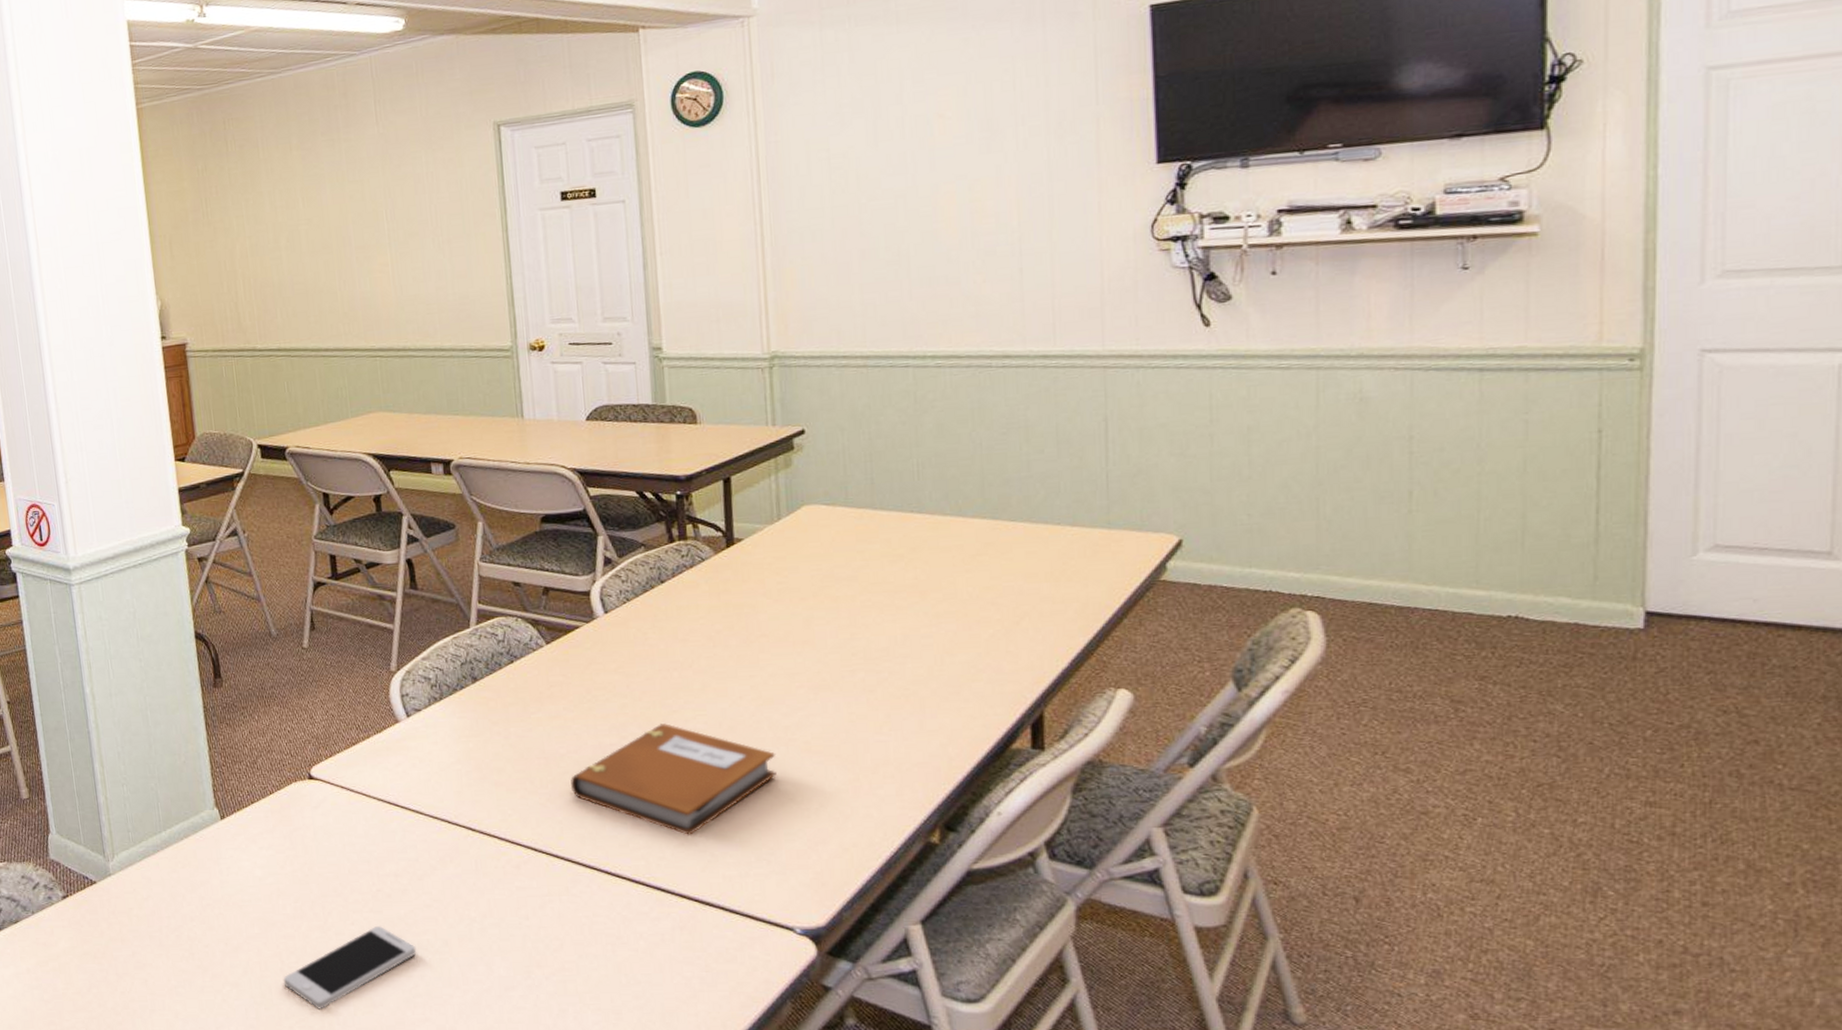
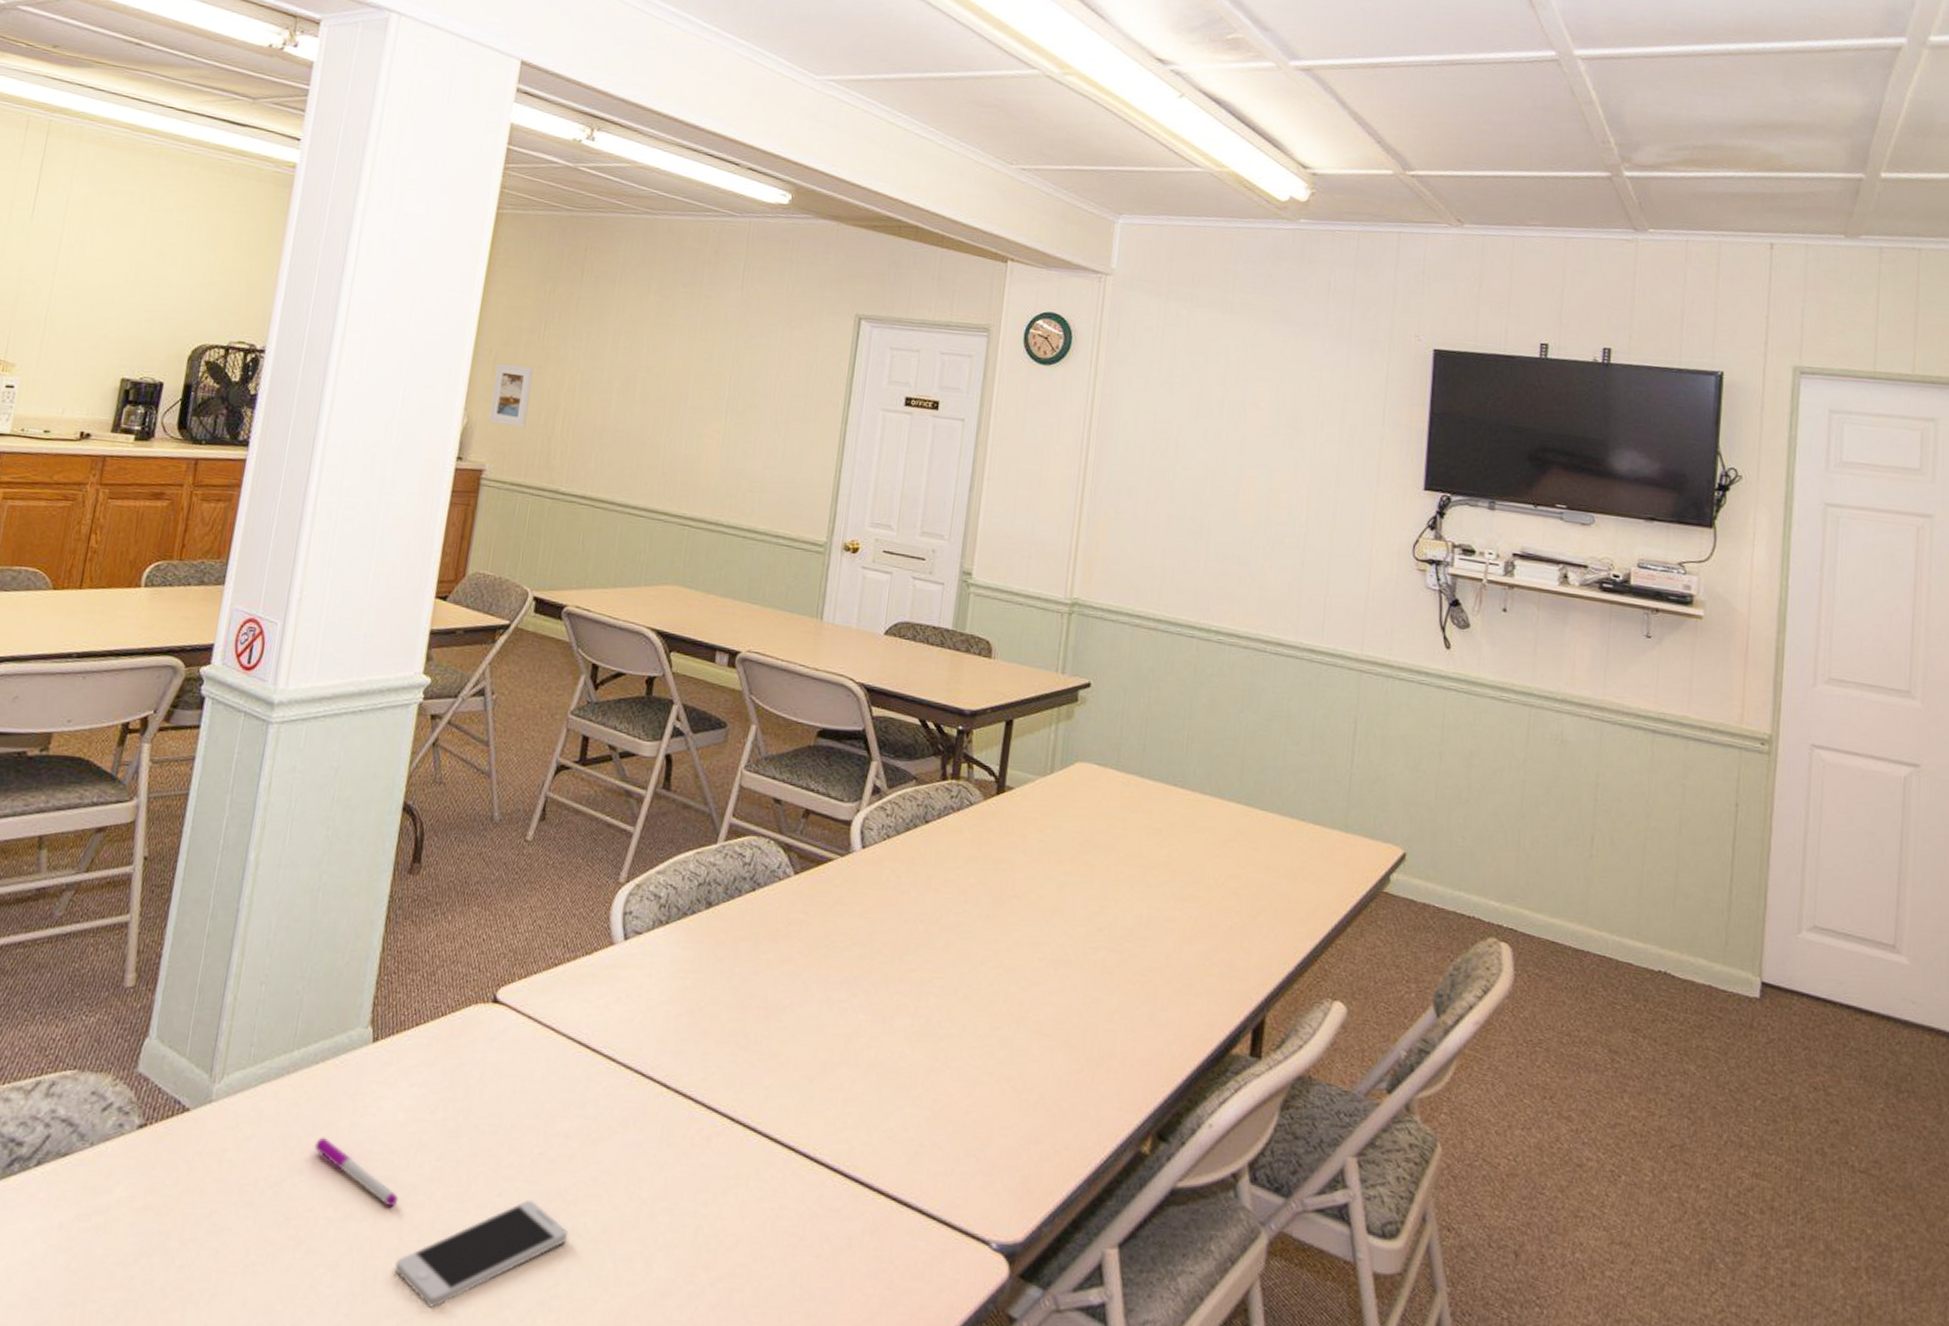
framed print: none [173,243,212,301] -> present [489,363,534,428]
pen: none [197,893,273,940] -> present [314,1137,399,1207]
notebook: present [570,723,777,835] -> none [785,983,1005,1118]

